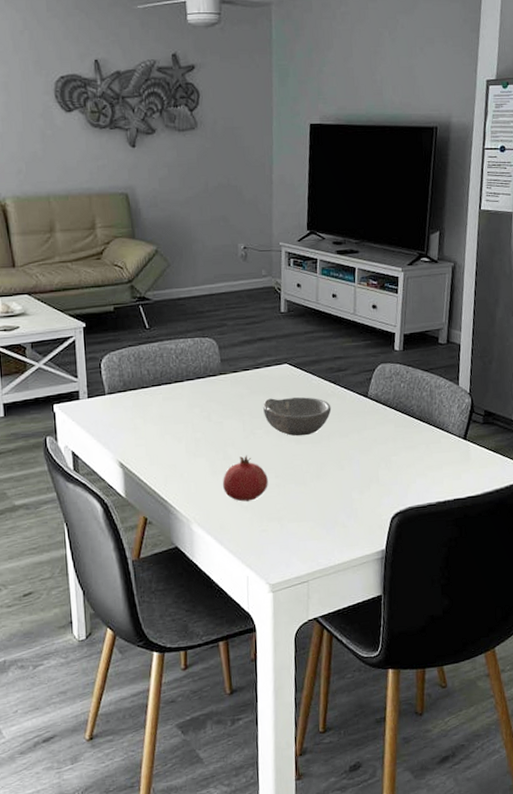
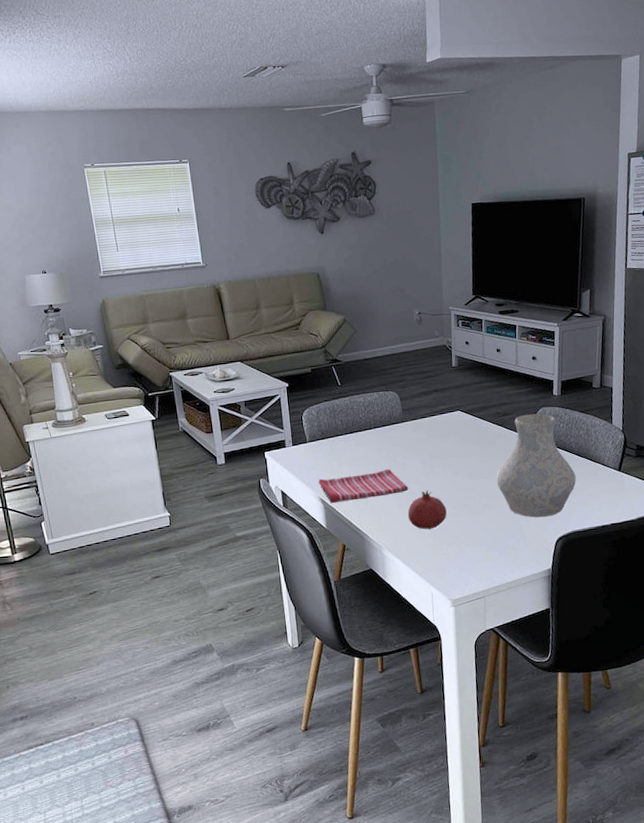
dish towel: none [117,429,225,469] -> present [318,469,409,504]
bowl: present [262,397,332,437] -> none [439,438,500,473]
vase: none [326,370,417,491] -> present [496,413,576,518]

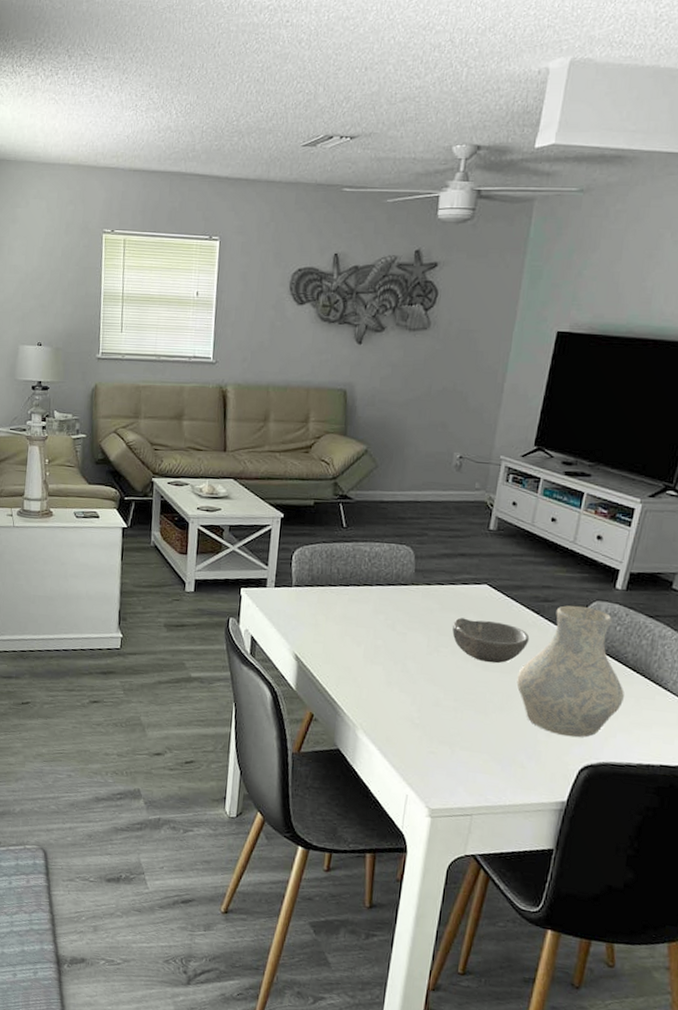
dish towel: present [318,469,409,504] -> none [296,631,404,668]
fruit: present [407,490,447,530] -> none [395,671,446,720]
bowl: none [439,438,500,473] -> present [452,617,530,663]

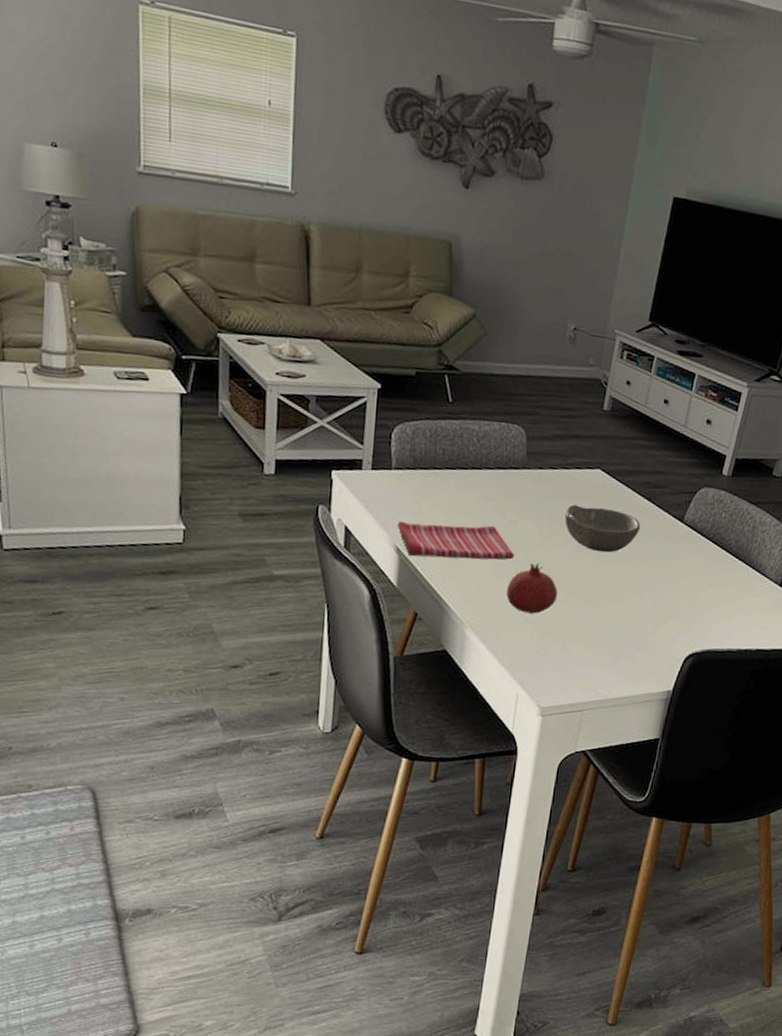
dish towel: none [296,631,404,668] -> present [397,520,515,560]
fruit: none [395,671,446,720] -> present [506,563,558,614]
vase: present [516,605,624,738] -> none [627,491,727,626]

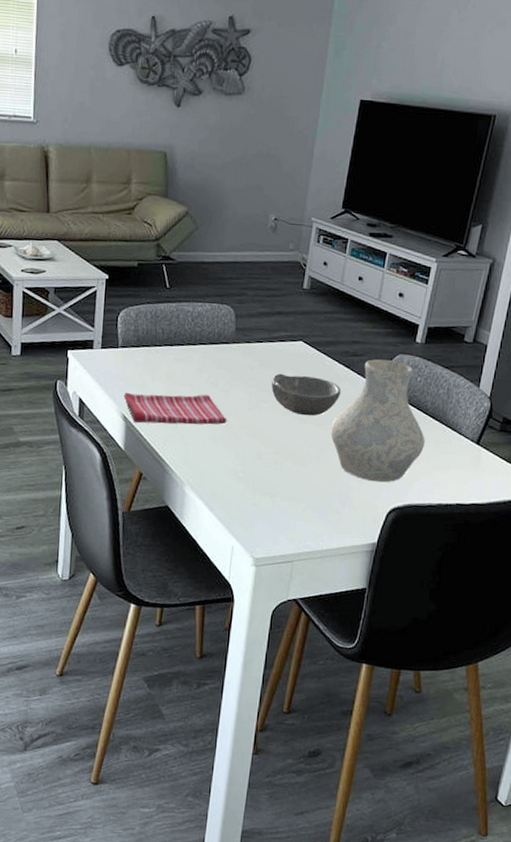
fruit: present [506,563,558,614] -> none [220,426,267,473]
vase: none [627,491,727,626] -> present [330,358,425,483]

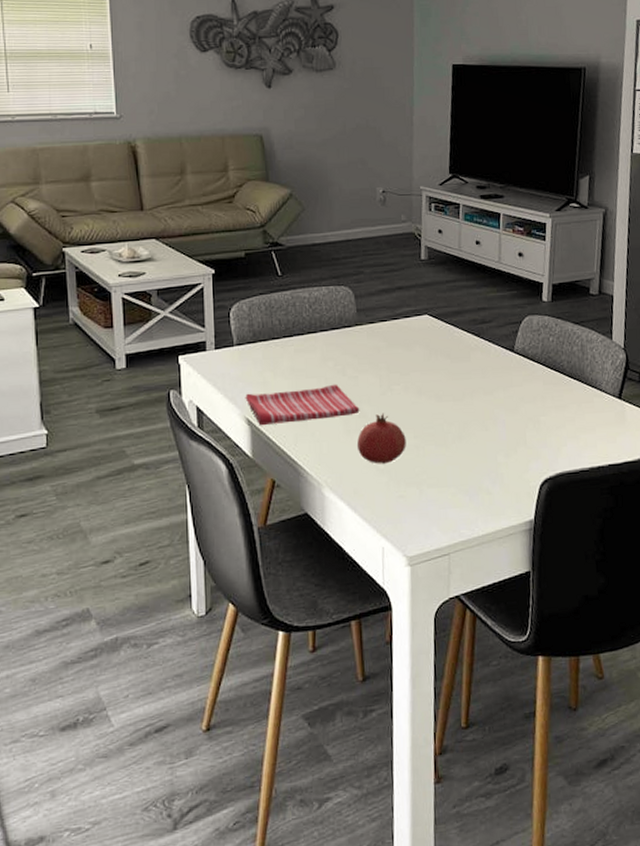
fruit: none [220,426,267,473] -> present [356,413,406,464]
bowl: present [271,373,341,416] -> none [400,350,475,393]
vase: present [330,358,425,483] -> none [469,322,567,454]

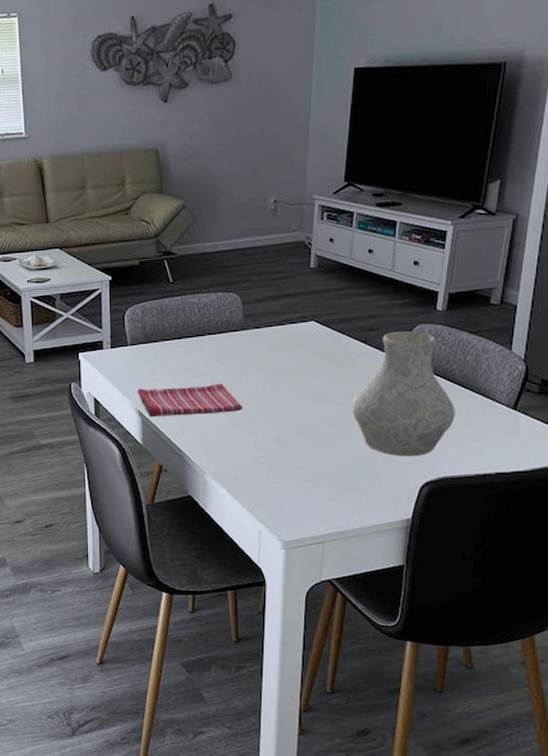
fruit: present [356,413,406,464] -> none [238,411,286,457]
vase: none [469,322,567,454] -> present [352,330,455,457]

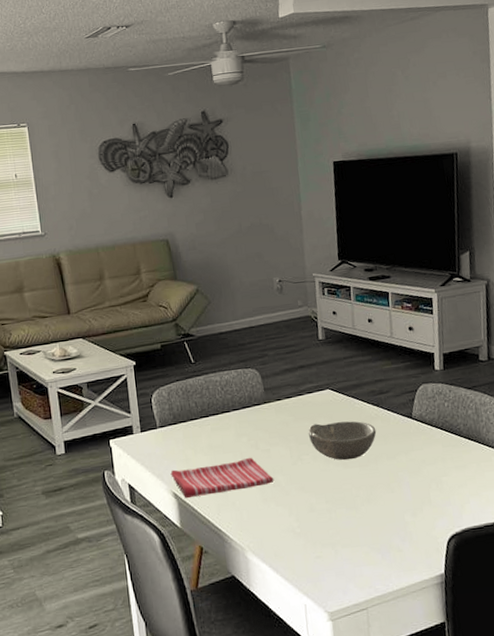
bowl: none [284,355,360,396] -> present [307,421,377,461]
vase: present [352,330,455,457] -> none [374,391,467,513]

